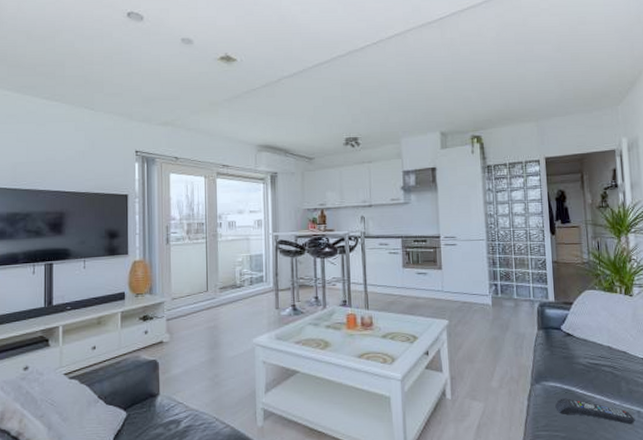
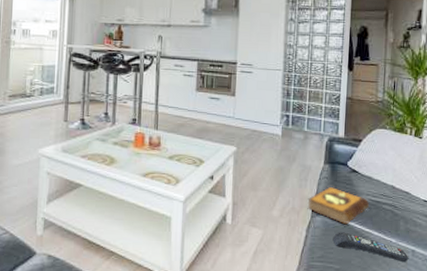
hardback book: none [525,352,589,389] -> present [307,186,370,224]

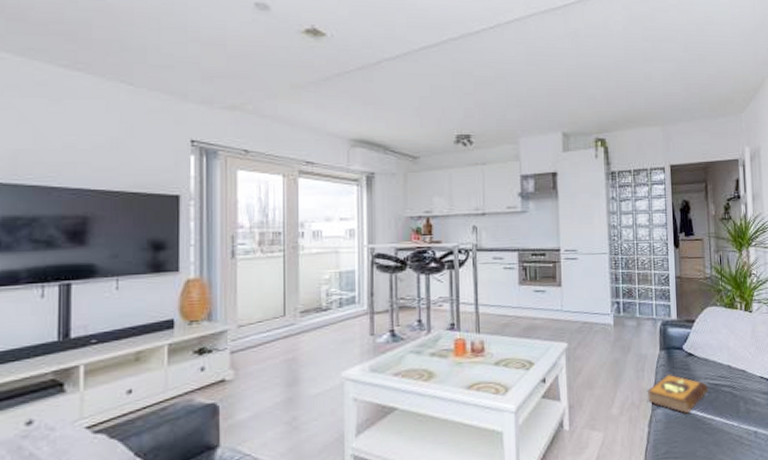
remote control: present [333,232,409,262] -> none [676,422,752,446]

